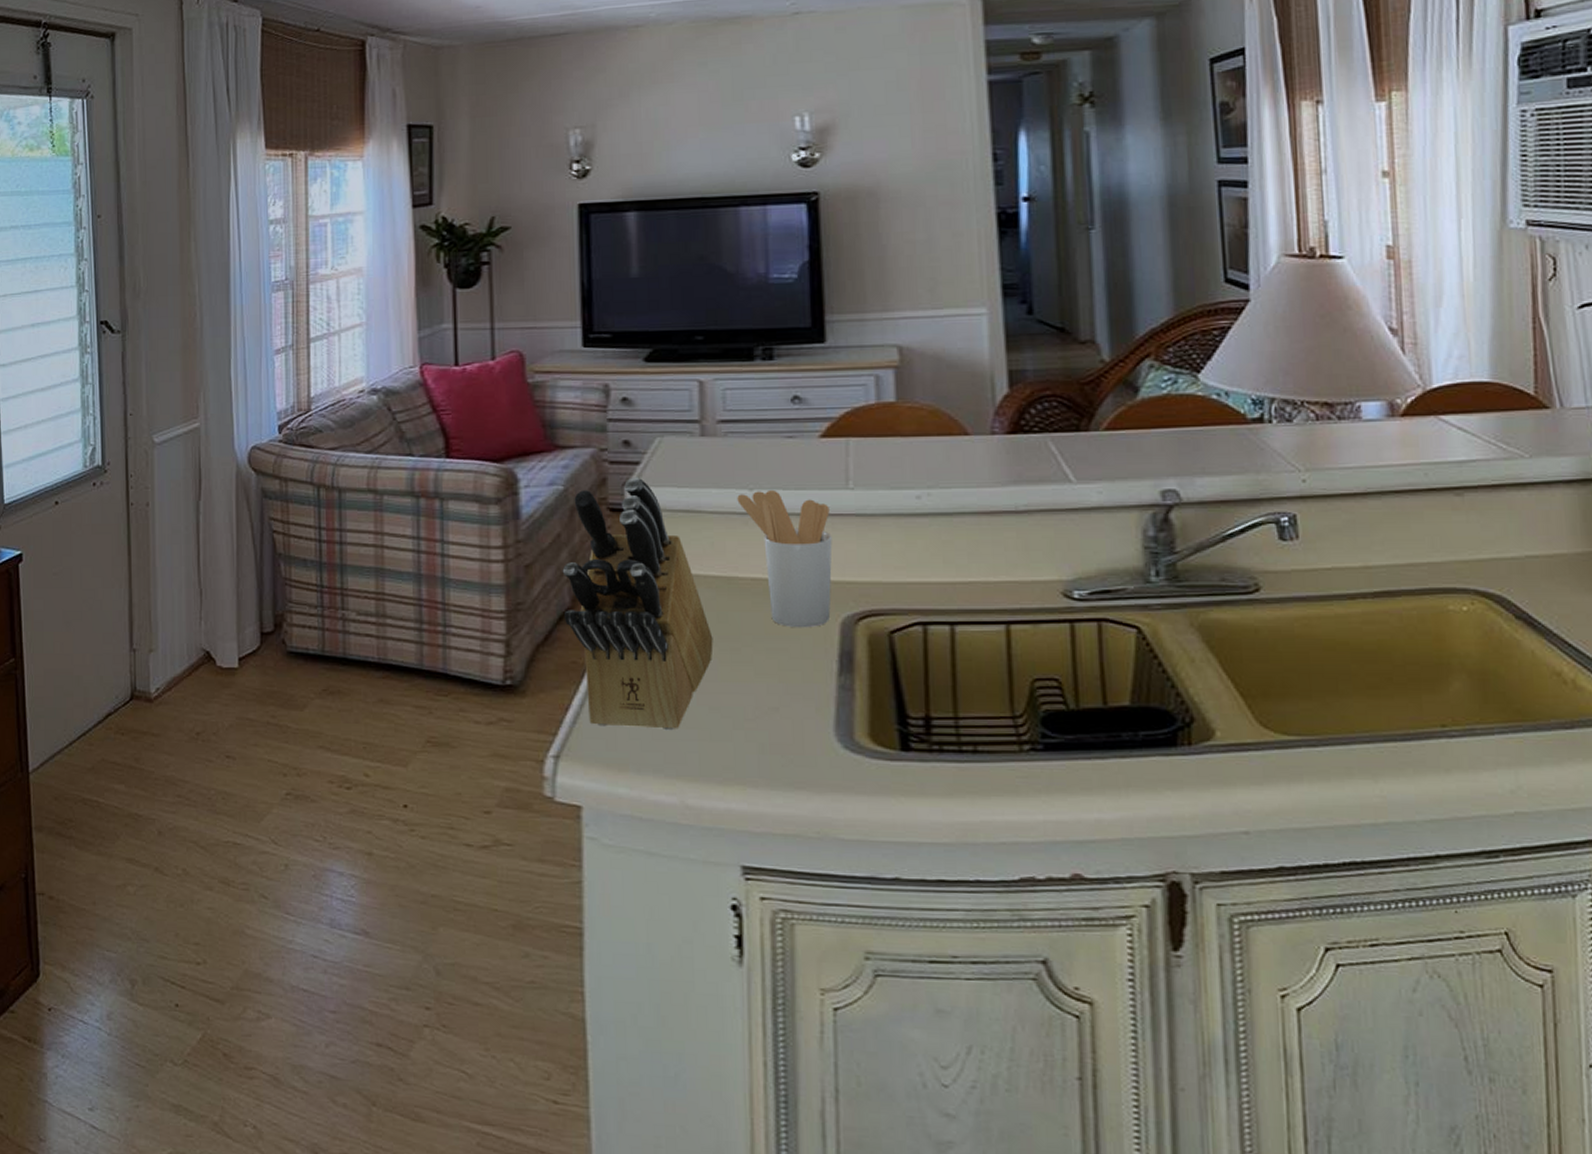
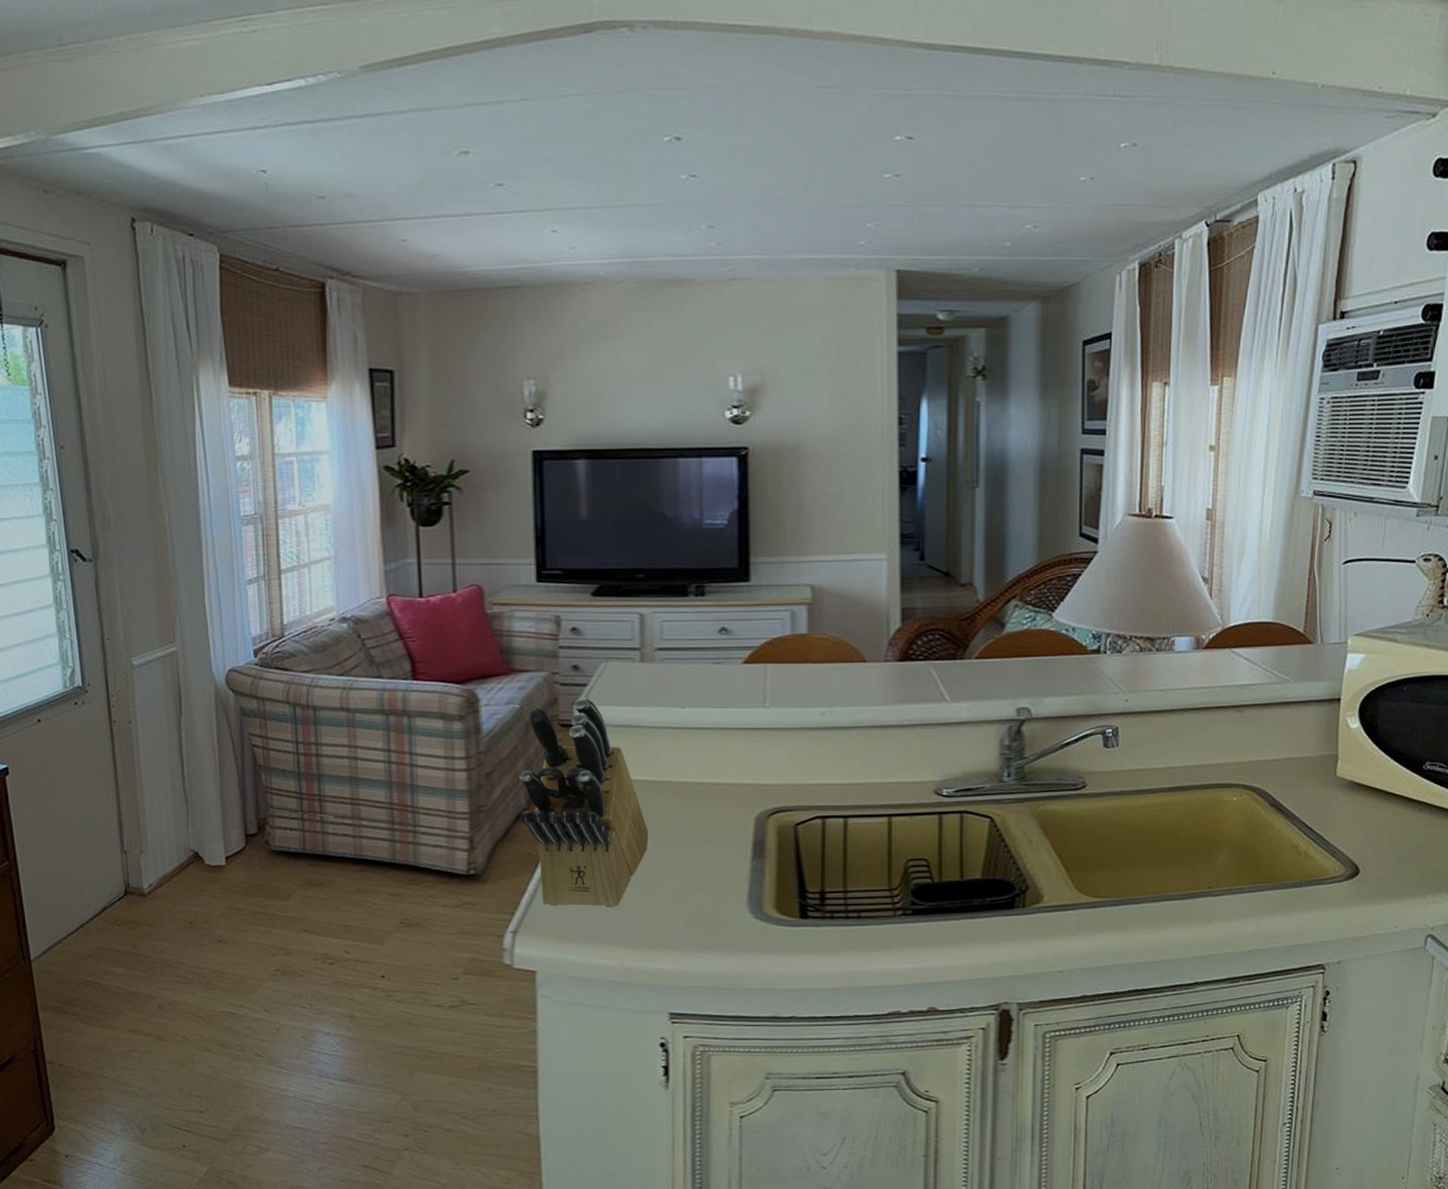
utensil holder: present [737,489,833,628] -> none [671,707,750,823]

